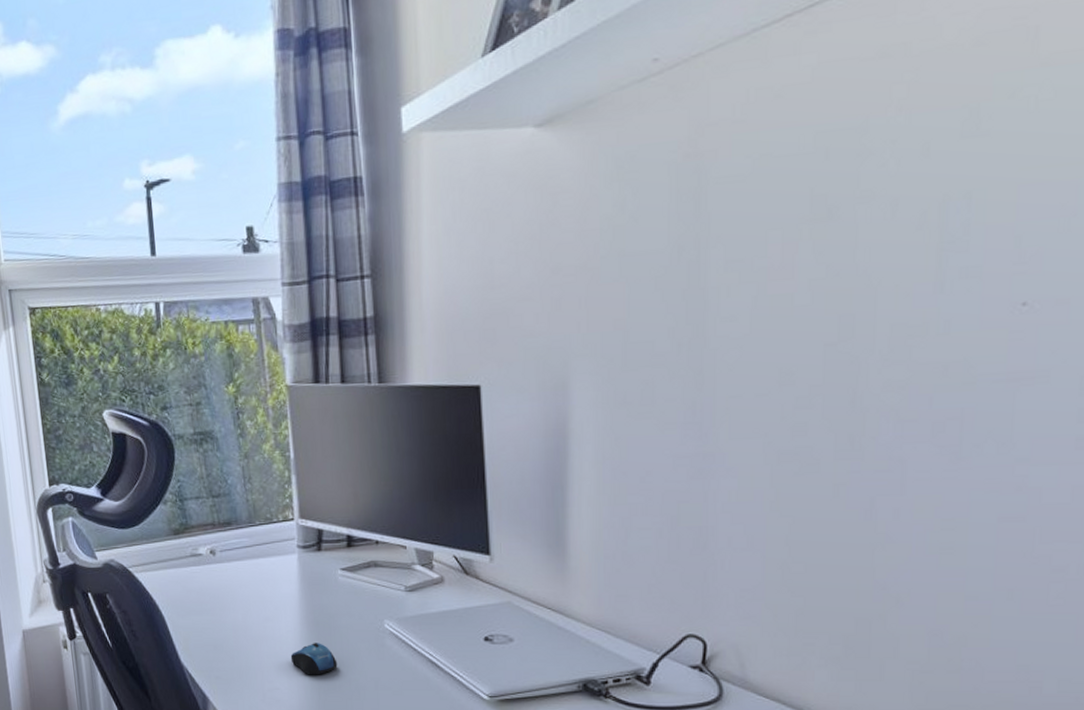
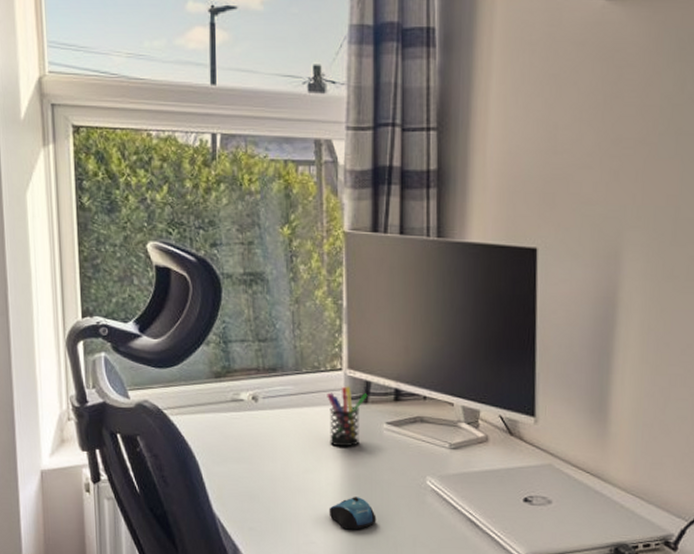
pen holder: none [281,535,321,595] -> present [327,386,368,447]

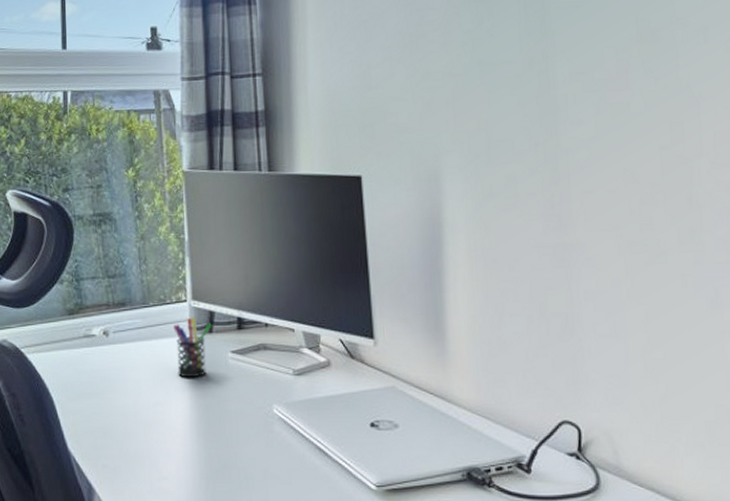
computer mouse: present [329,497,376,529] -> none [179,428,227,462]

